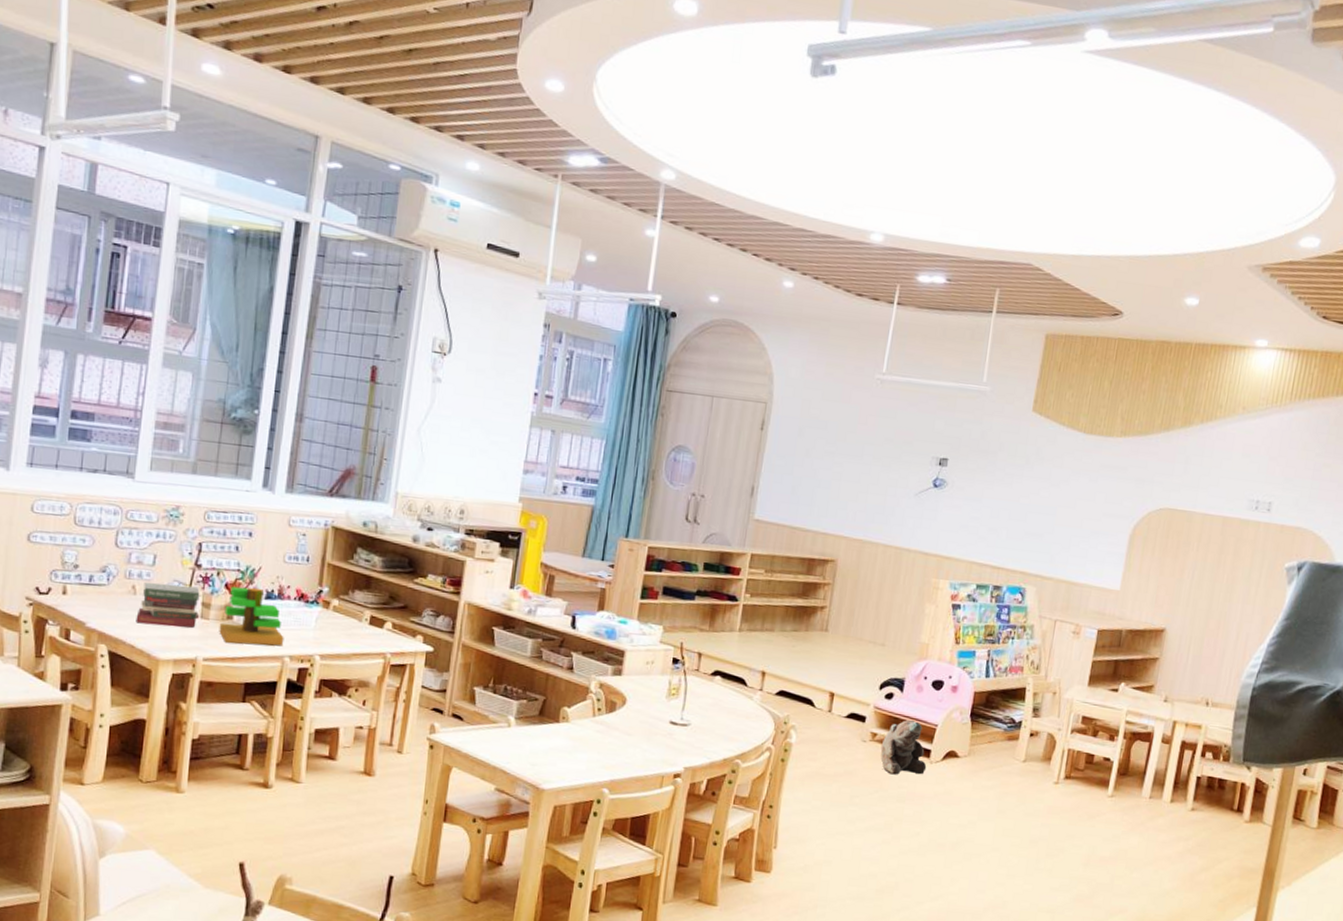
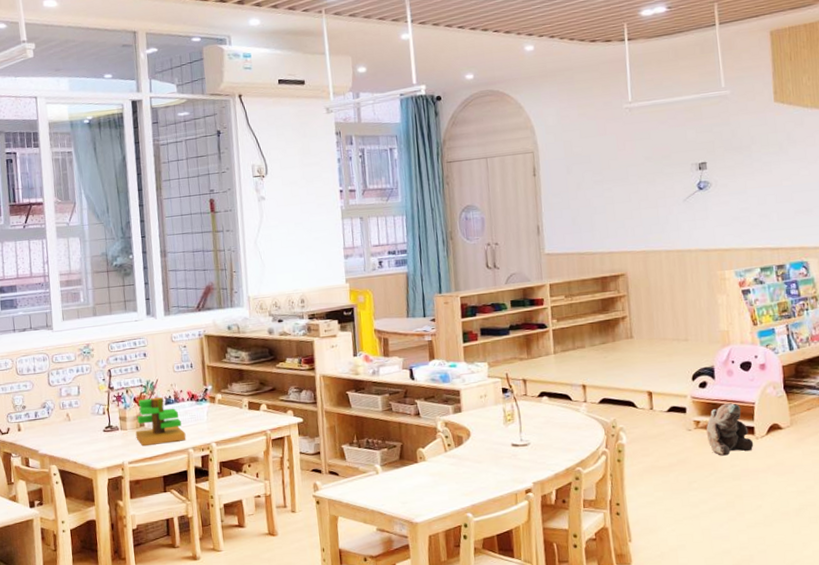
books: present [135,582,200,628] -> none [73,405,118,444]

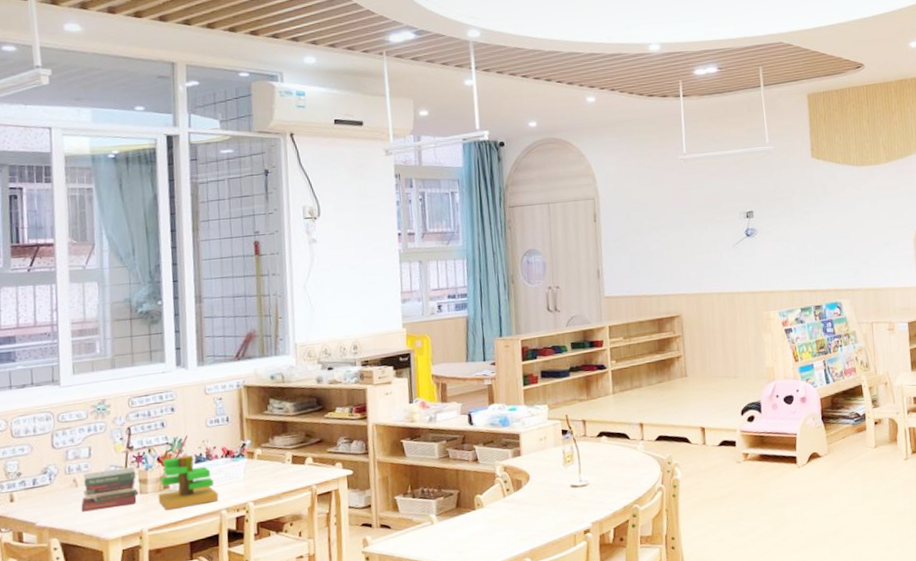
books: none [73,405,118,444] -> present [81,466,137,512]
stuffed animal: present [706,403,754,456] -> none [753,435,796,486]

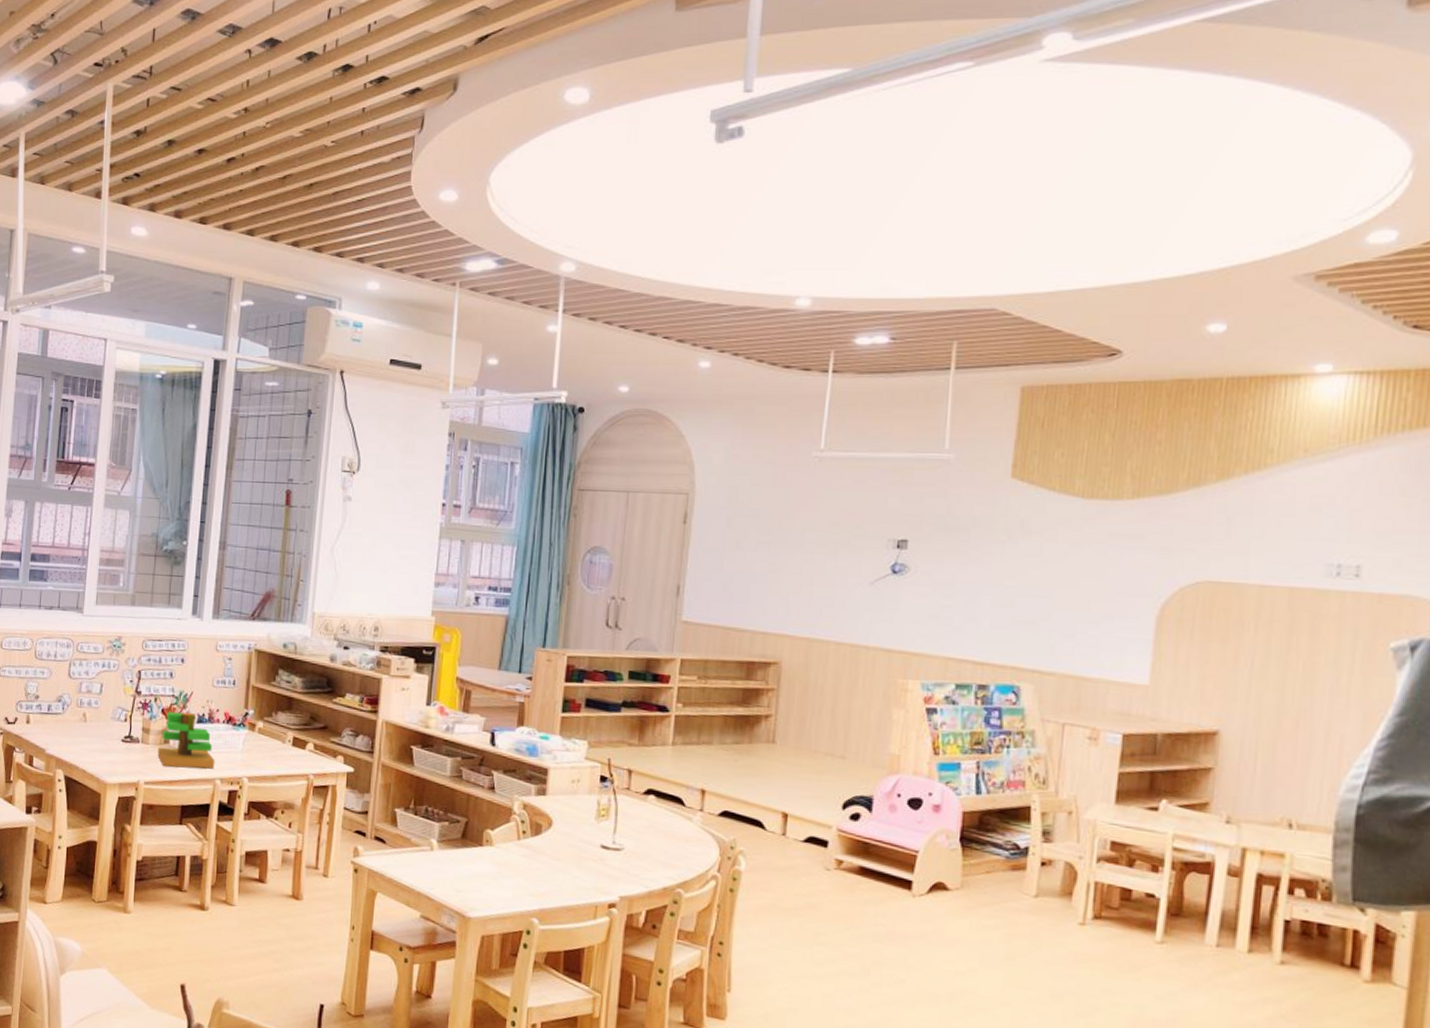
books: present [81,466,137,512] -> none [86,710,140,752]

